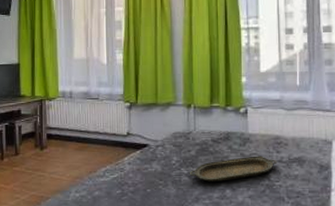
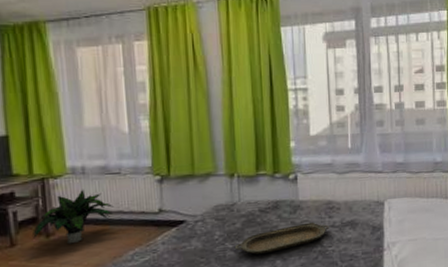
potted plant: none [30,111,92,157] -> present [31,189,114,244]

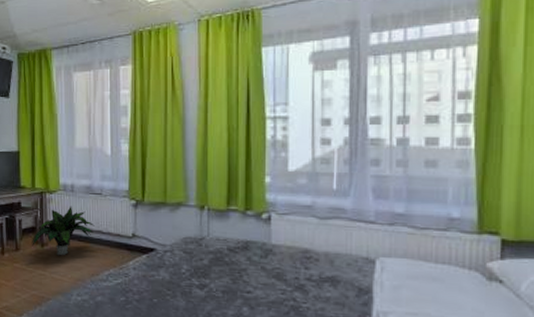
serving tray: present [234,222,330,255] -> none [200,271,306,297]

